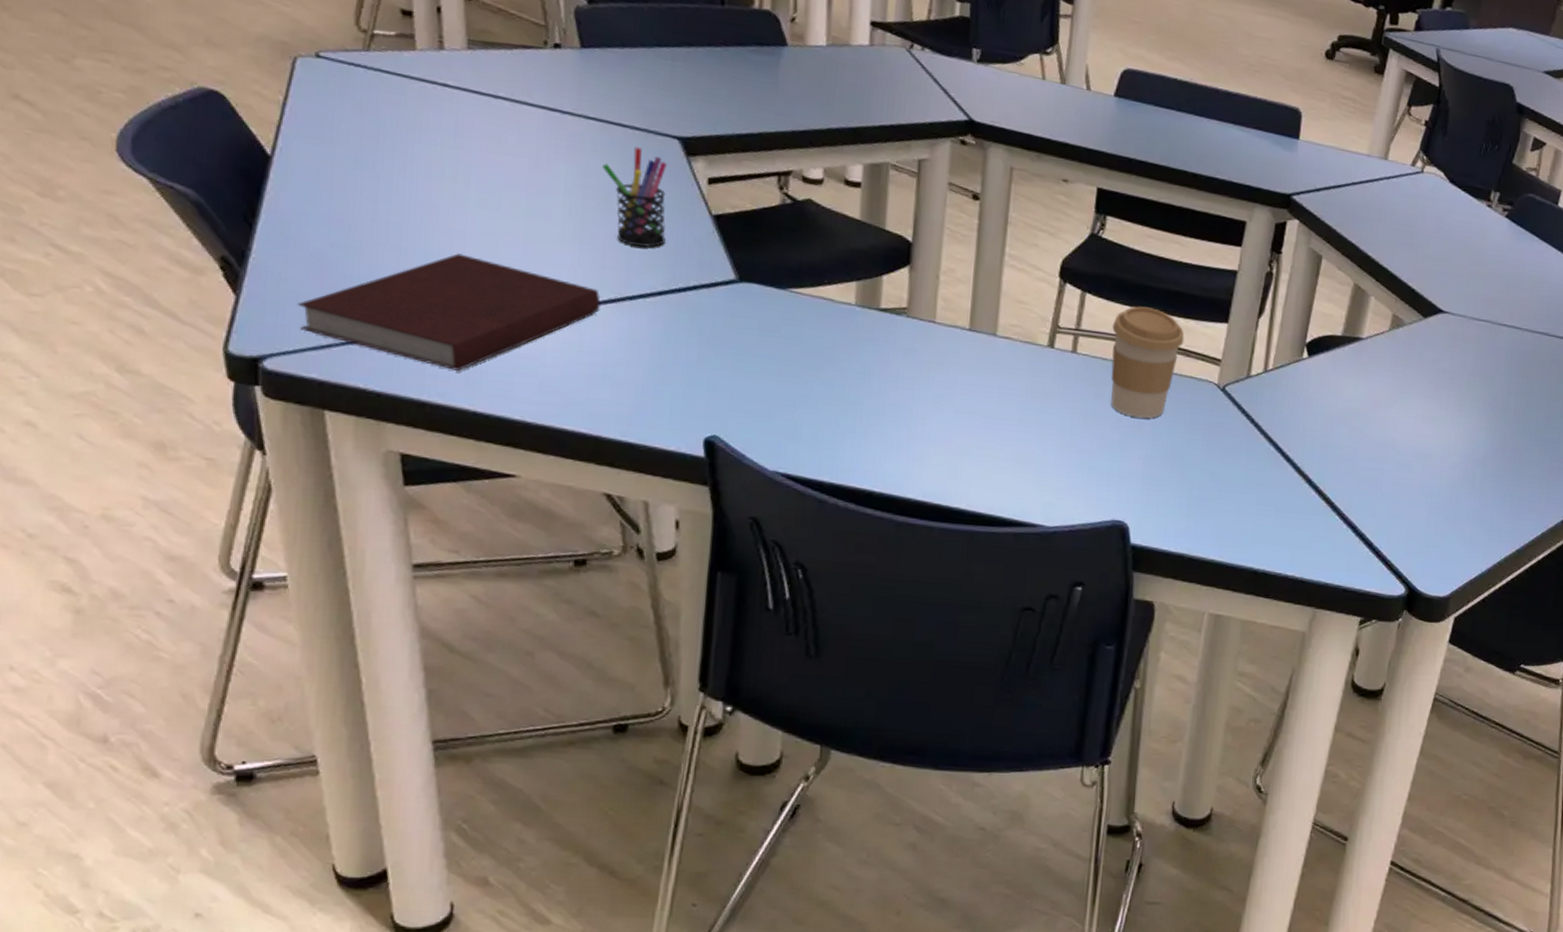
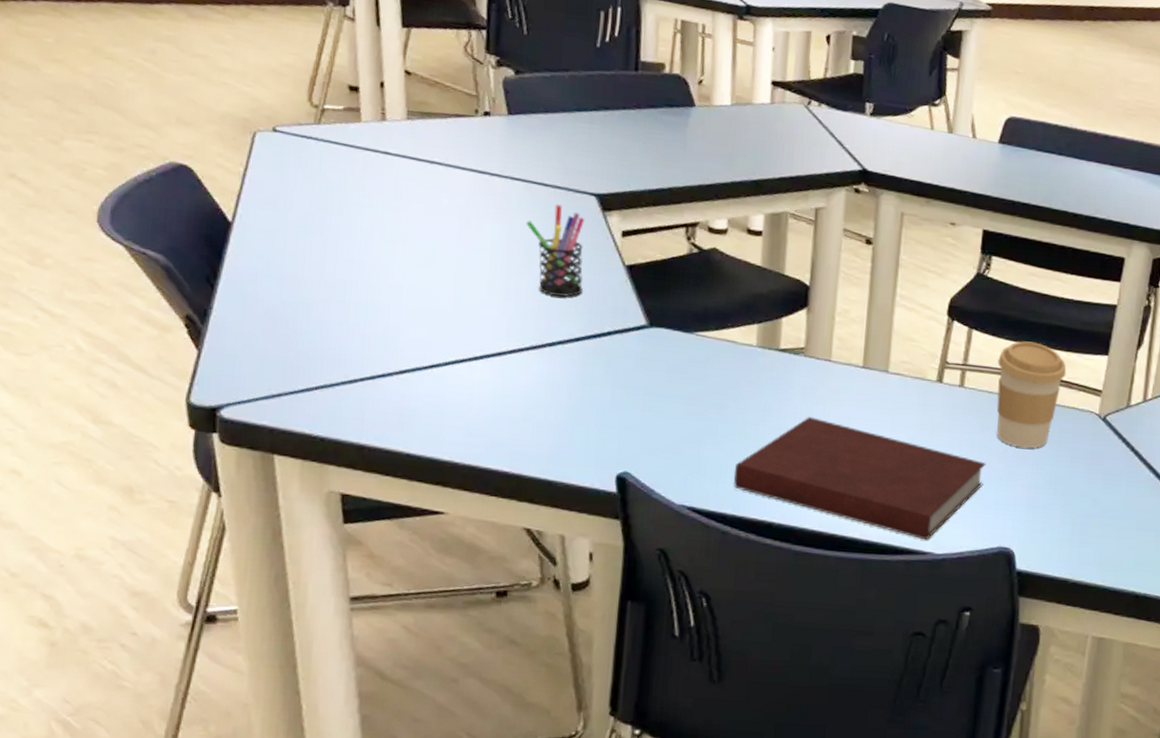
notebook: present [298,253,601,371] -> none [252,307,523,416]
notebook: none [831,381,1099,512] -> present [733,417,986,540]

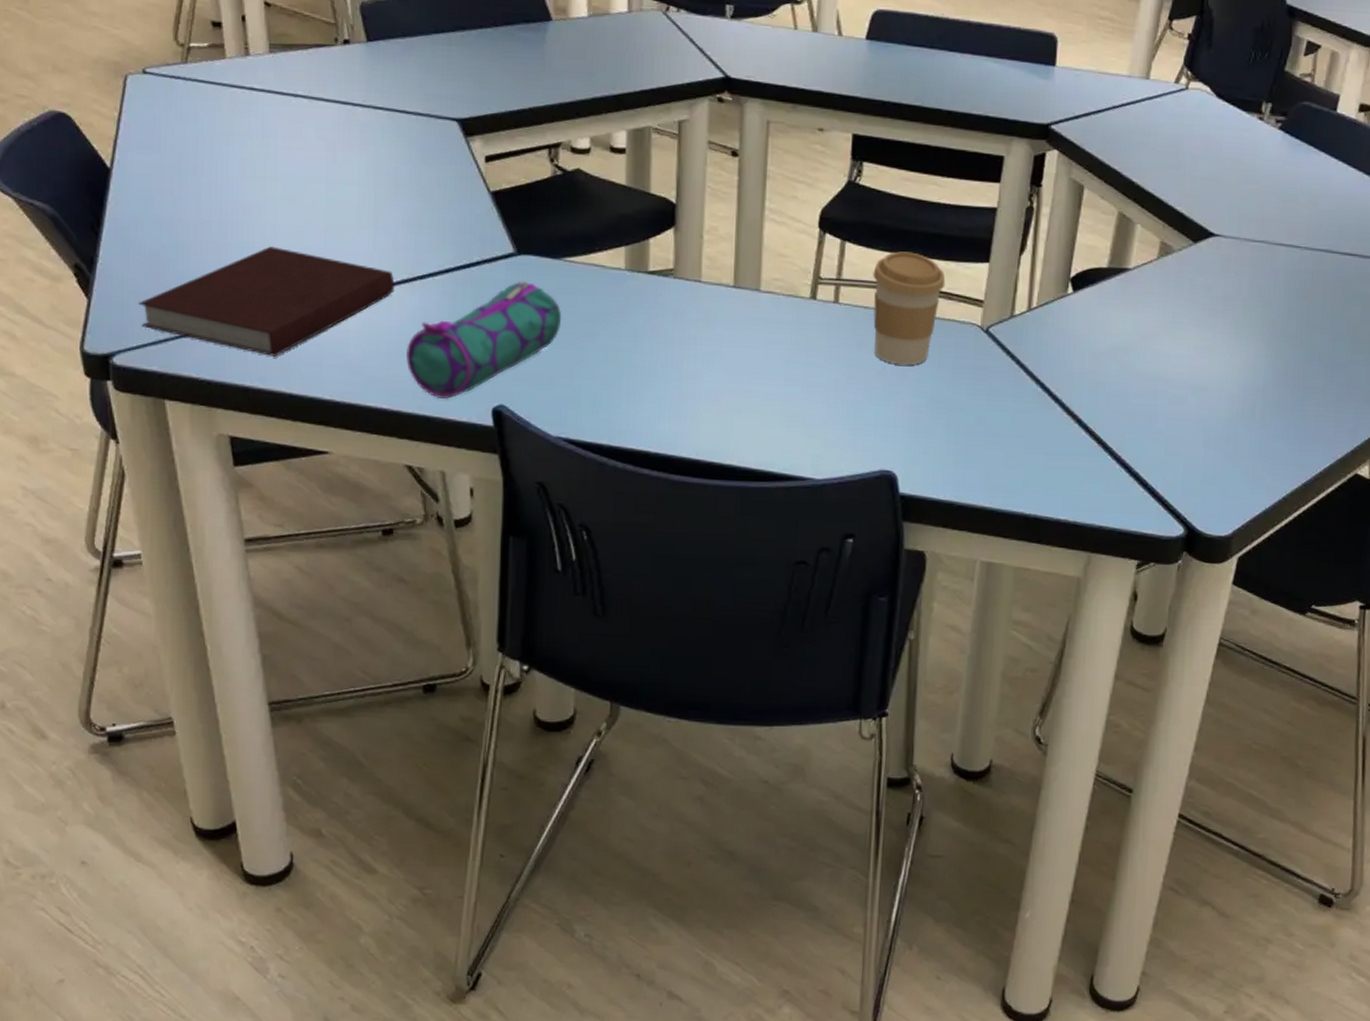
notebook: none [252,307,523,416] -> present [138,246,395,356]
pen holder: present [526,204,586,297] -> none [391,132,450,227]
pencil case: none [531,352,691,465] -> present [406,281,561,400]
notebook: present [733,417,986,540] -> none [608,341,864,466]

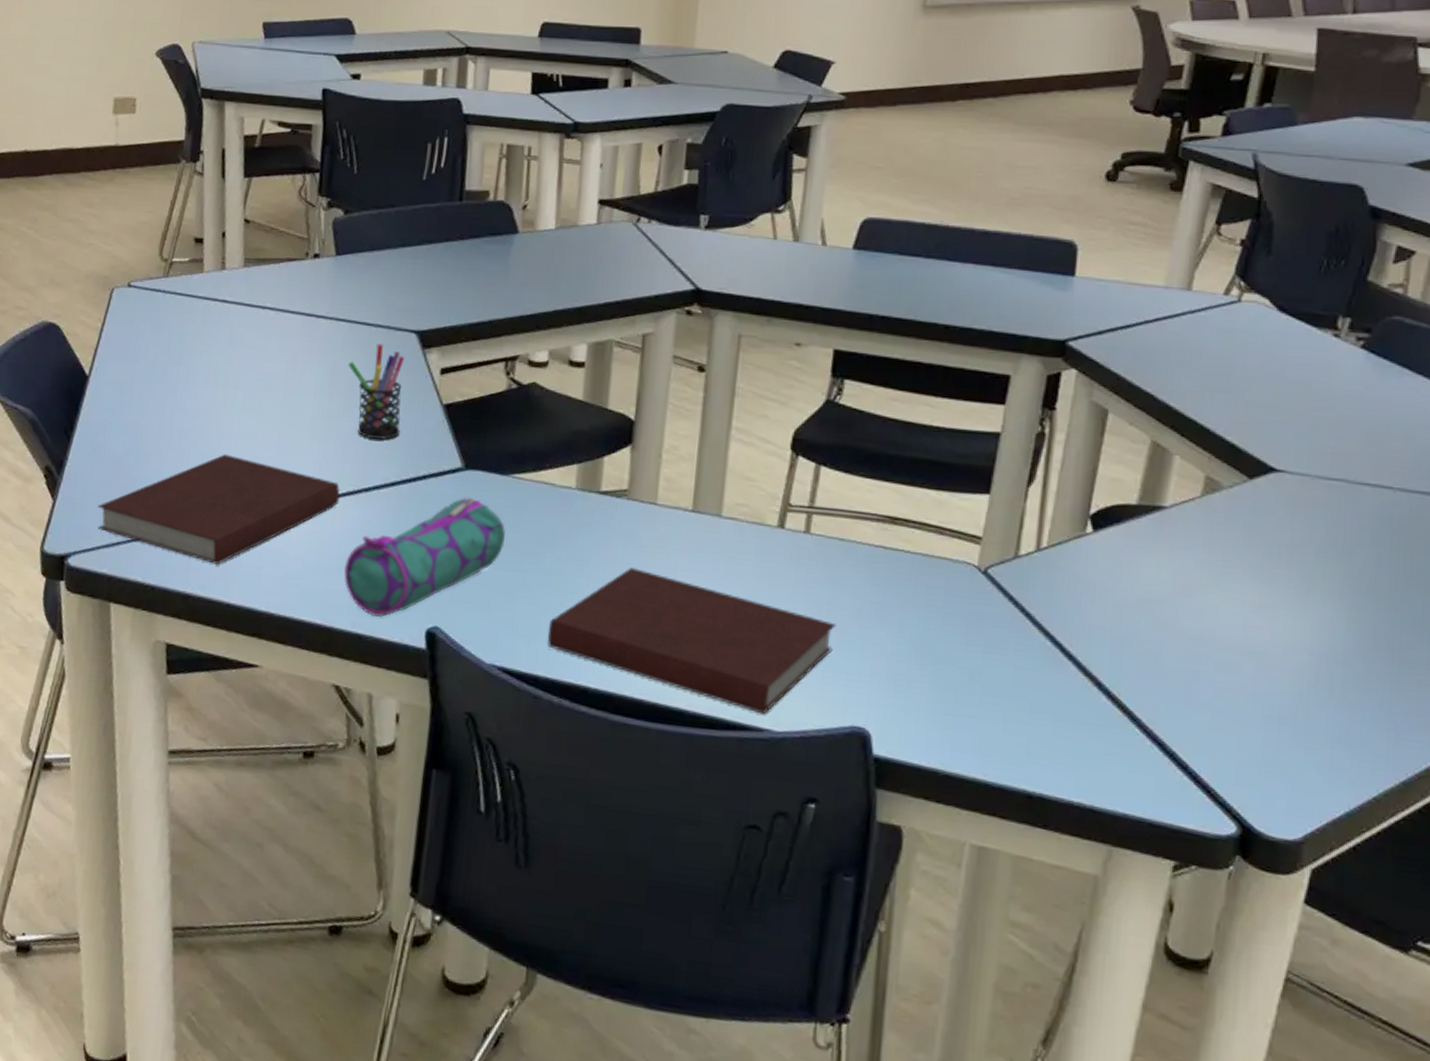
pen holder: none [391,132,450,227] -> present [348,343,406,440]
notebook: none [608,341,864,466] -> present [547,568,836,715]
coffee cup: present [873,251,946,365] -> none [849,478,937,607]

